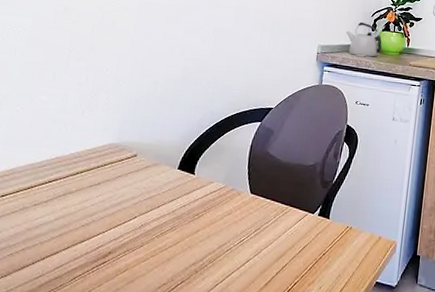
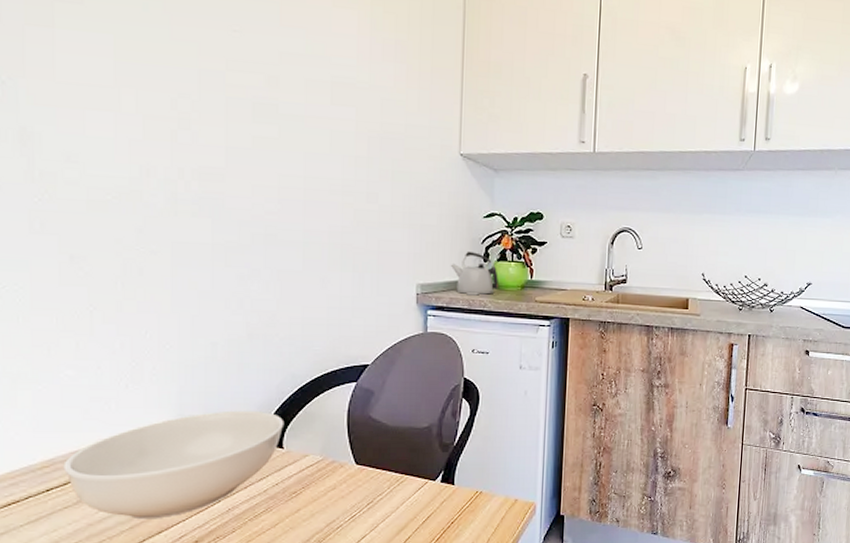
bowl: none [19,138,199,229] -> present [63,410,285,520]

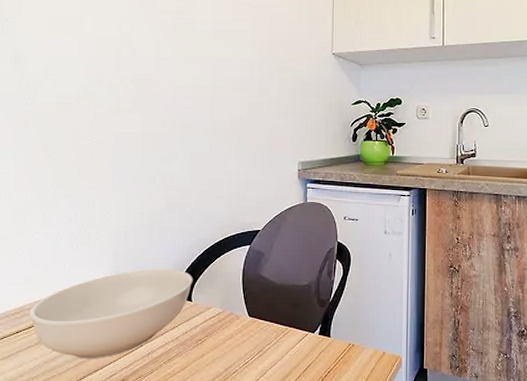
kettle: present [450,251,498,296] -> none [325,132,365,170]

